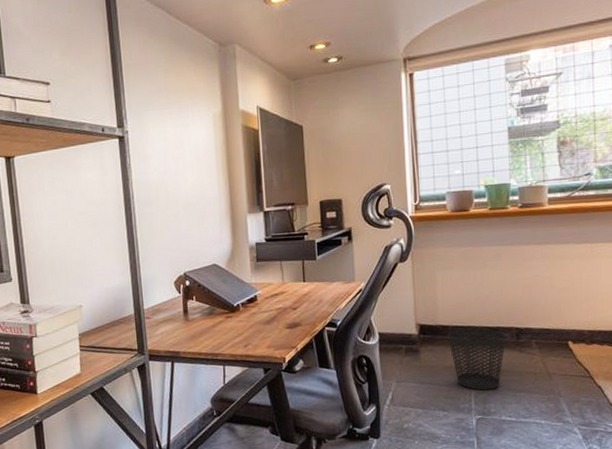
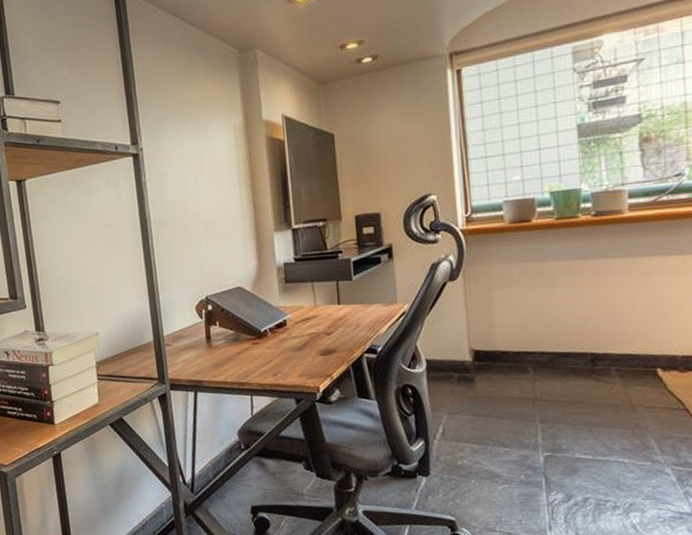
wastebasket: present [447,328,506,391] -> none [507,353,579,424]

